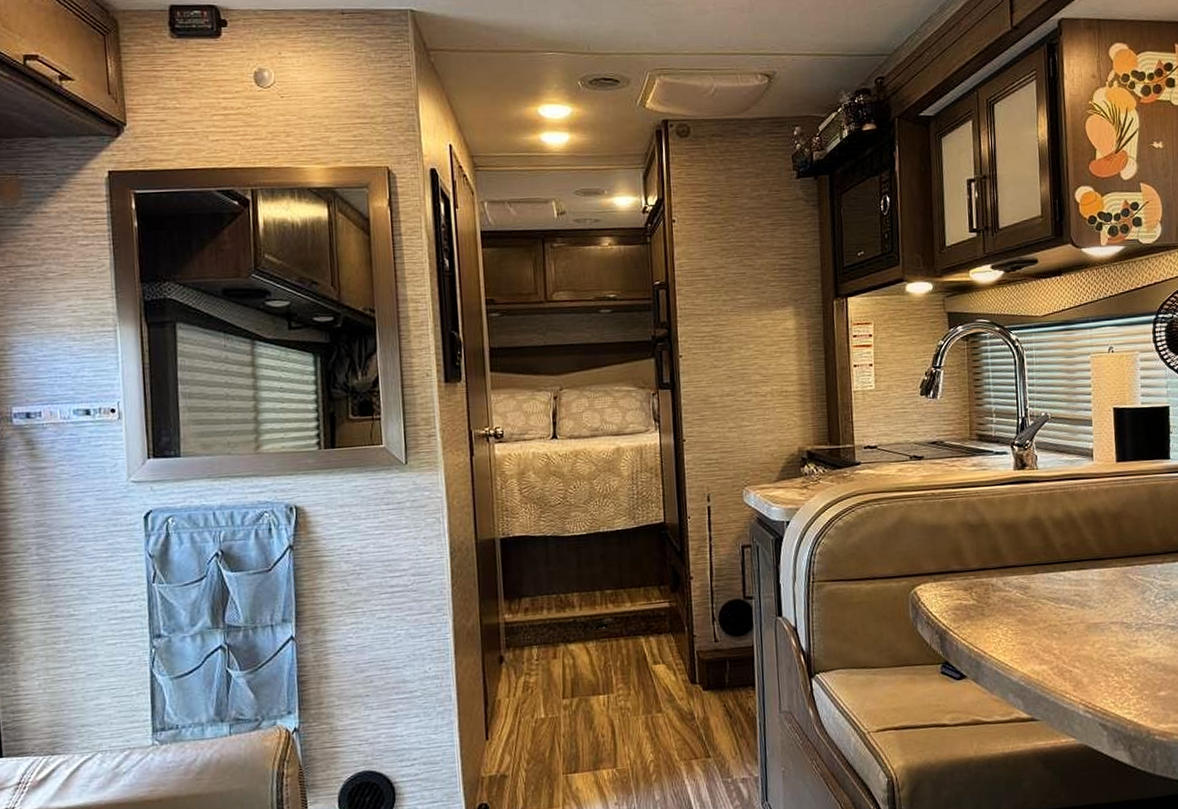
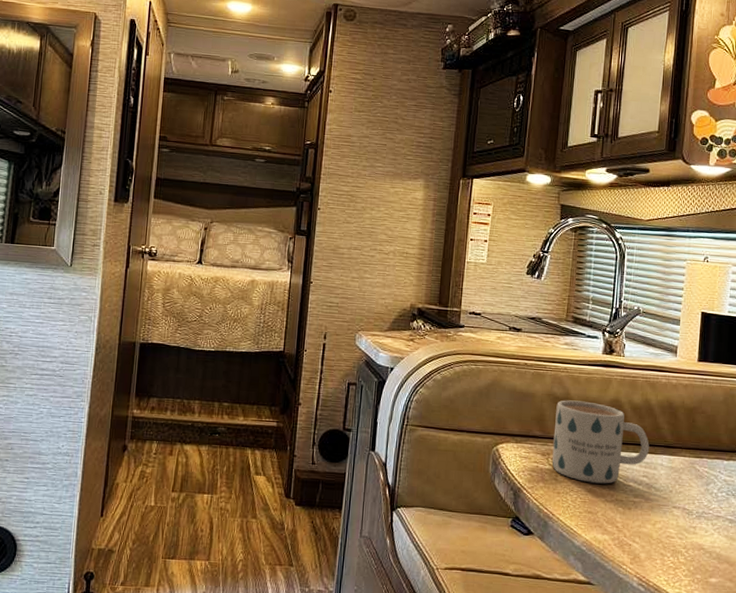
mug: none [972,524,1078,612] -> present [552,400,650,484]

